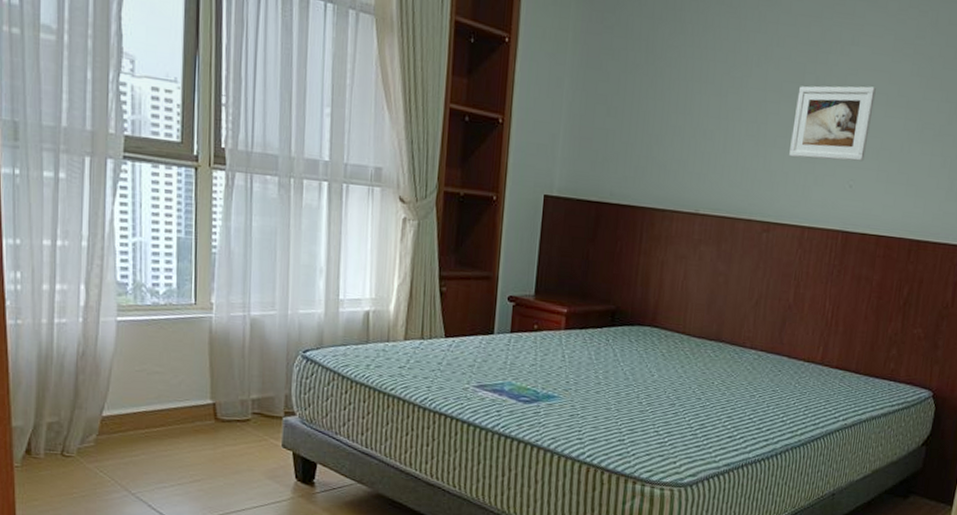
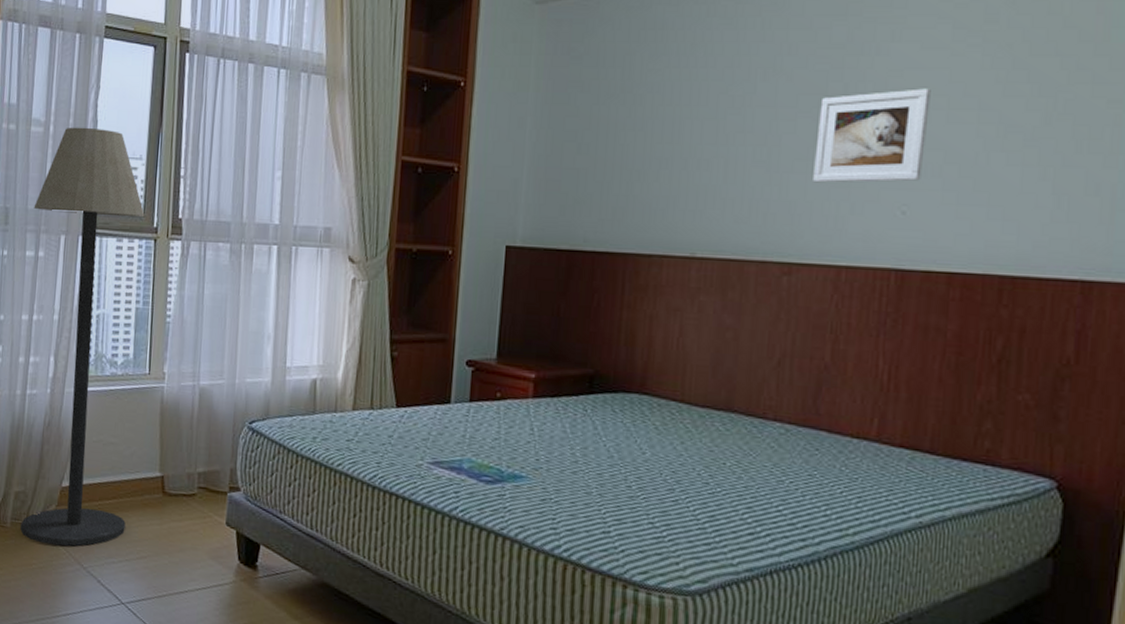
floor lamp: none [49,38,183,474] -> present [20,127,145,547]

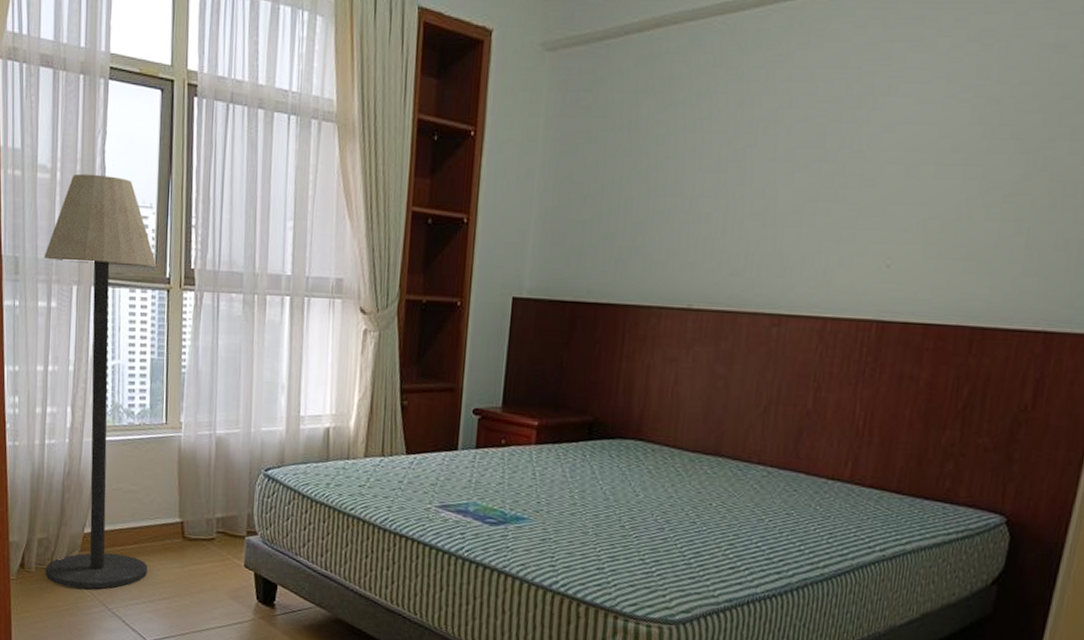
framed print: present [813,88,931,183] -> none [806,143,922,237]

